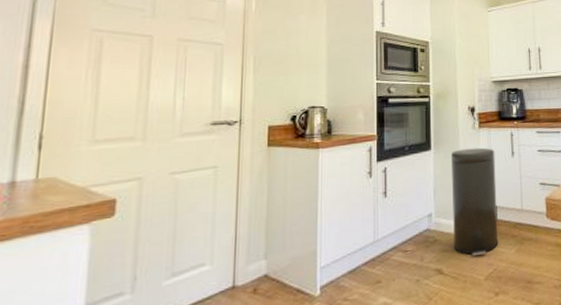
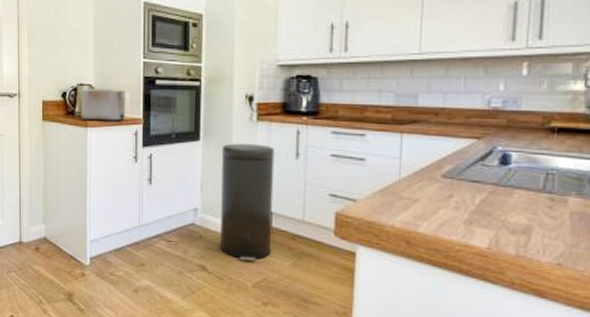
toaster: none [312,109,360,142] -> present [80,88,127,121]

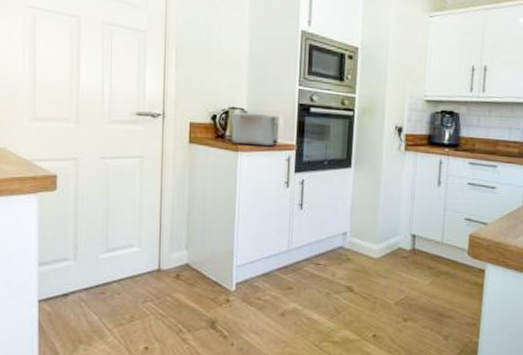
pedal bin: present [220,143,275,261] -> none [366,171,420,281]

